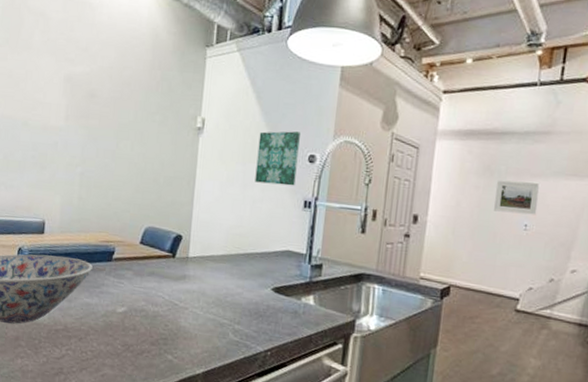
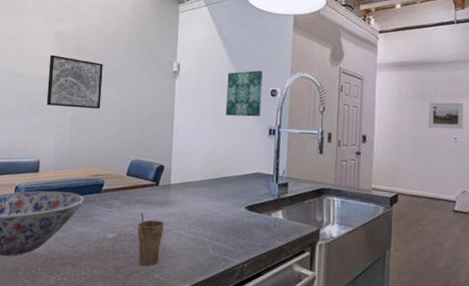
wall art: none [53,101,118,166] -> present [46,55,103,109]
cup: none [149,286,179,346] -> present [137,212,164,266]

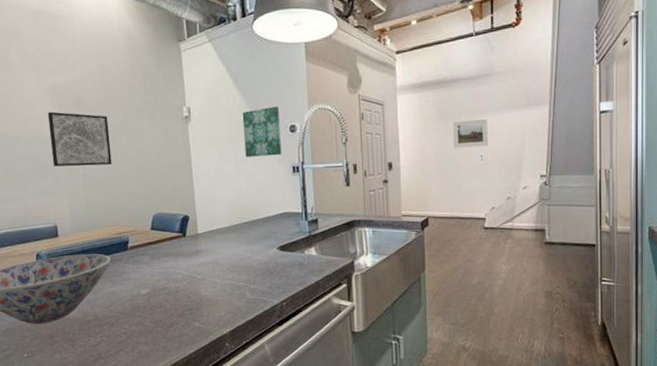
cup: present [137,212,164,266] -> none [170,265,198,316]

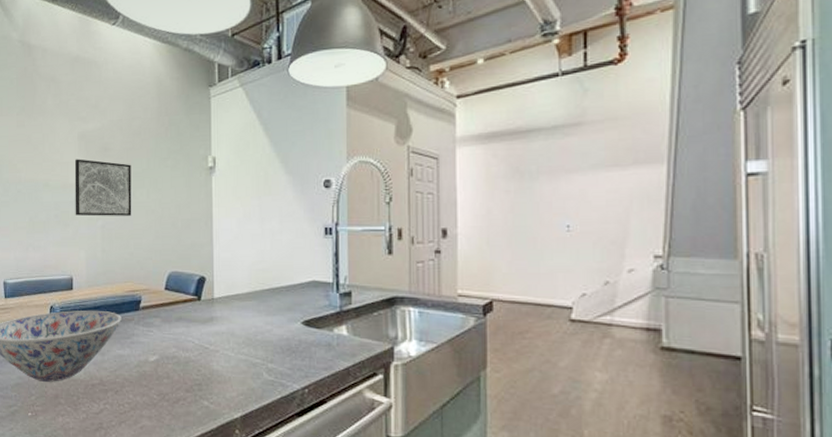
wall art: present [242,106,282,157] -> none [271,158,313,215]
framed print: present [453,118,489,148] -> none [529,178,579,215]

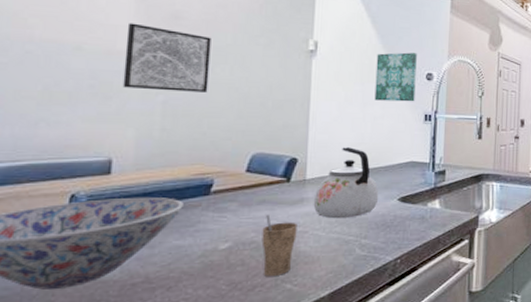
cup: none [181,331,210,392] -> present [261,214,297,276]
kettle: none [222,266,282,340] -> present [313,147,379,219]
wall art: none [271,158,313,215] -> present [374,52,417,102]

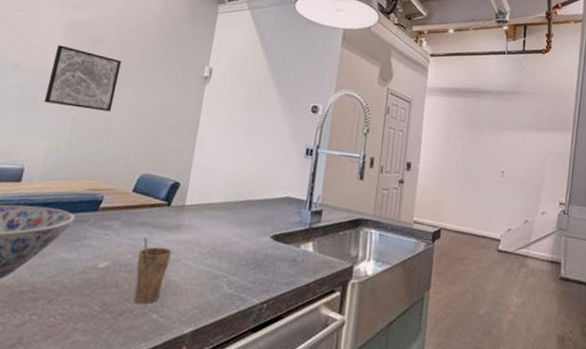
kettle: present [313,147,379,219] -> none [188,175,253,251]
wall art: present [374,52,417,102] -> none [259,83,305,135]

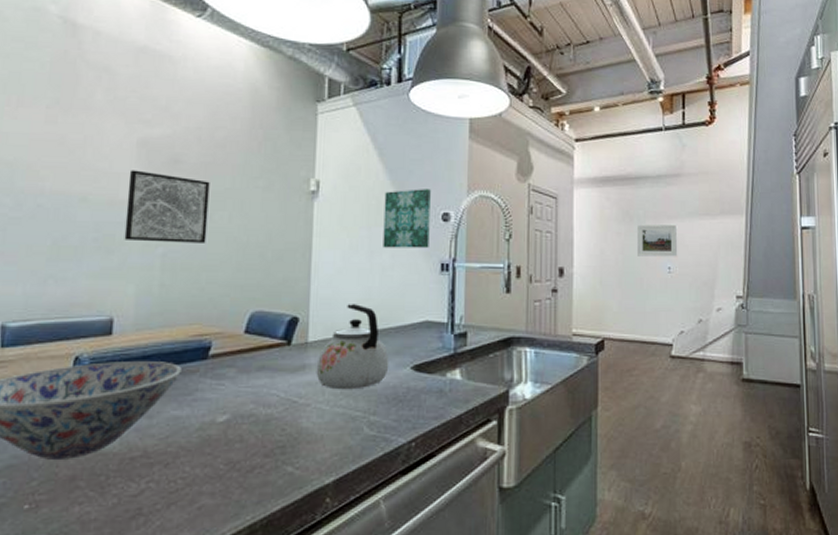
cup: present [134,237,171,303] -> none [261,383,299,456]
kettle: none [188,175,253,251] -> present [316,304,389,390]
wall art: none [259,83,305,135] -> present [383,189,431,249]
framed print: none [476,131,513,163] -> present [638,224,678,257]

